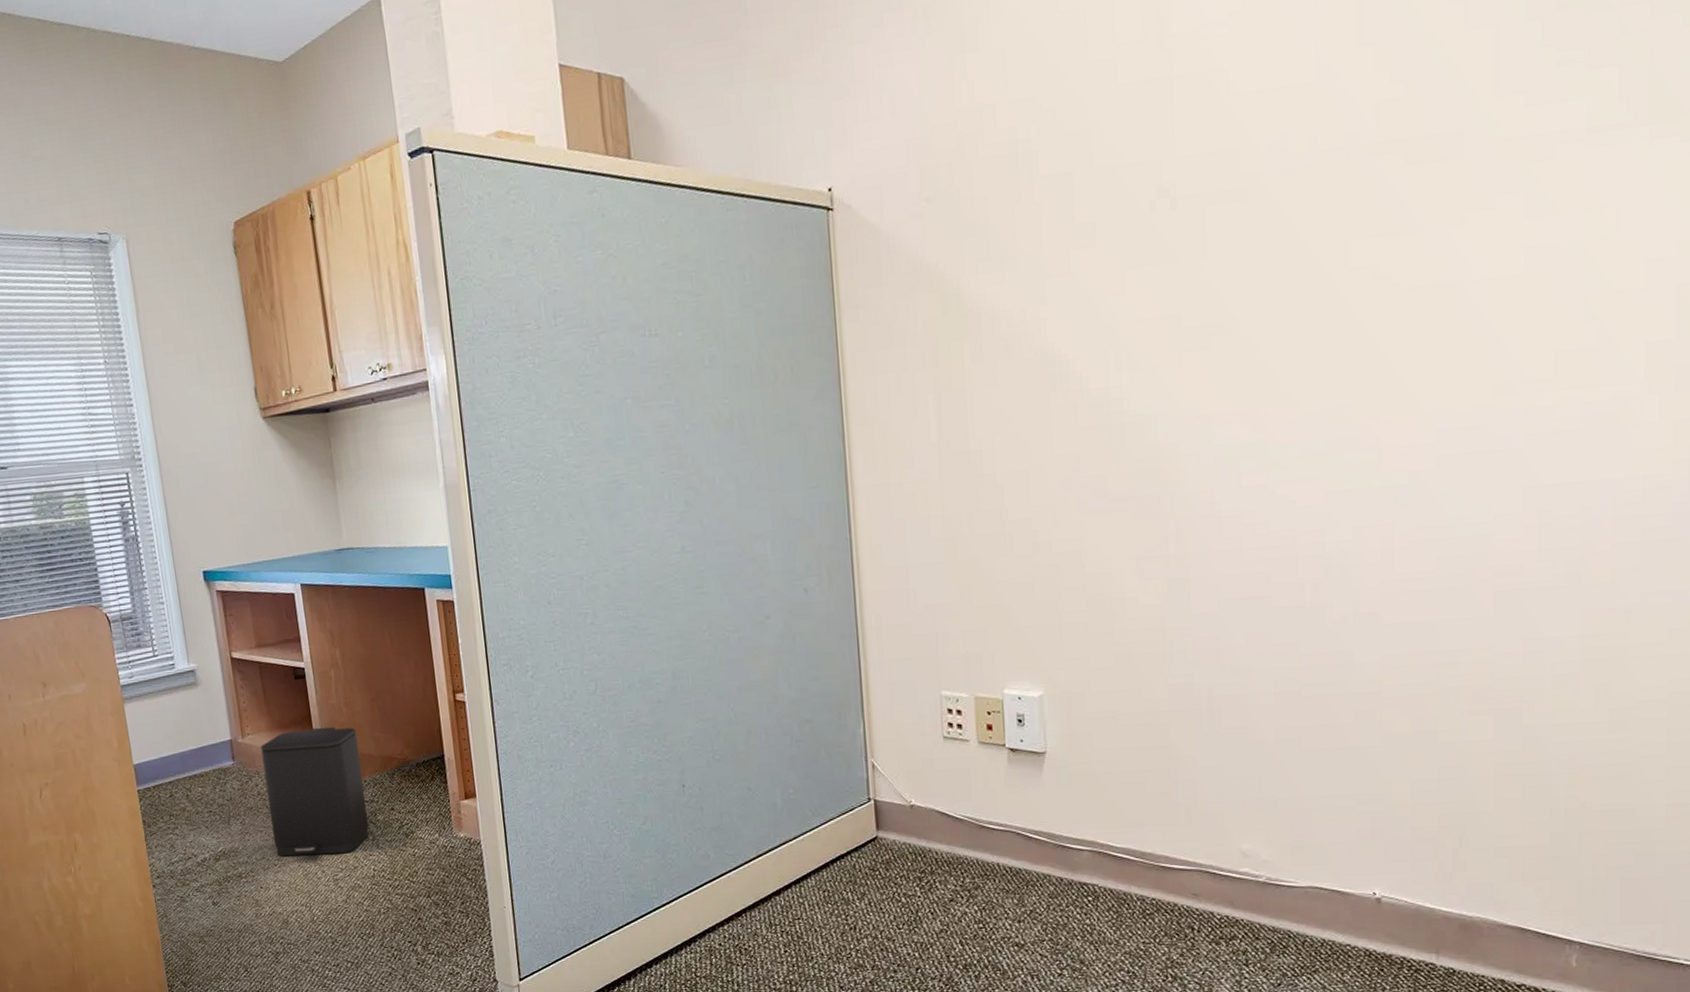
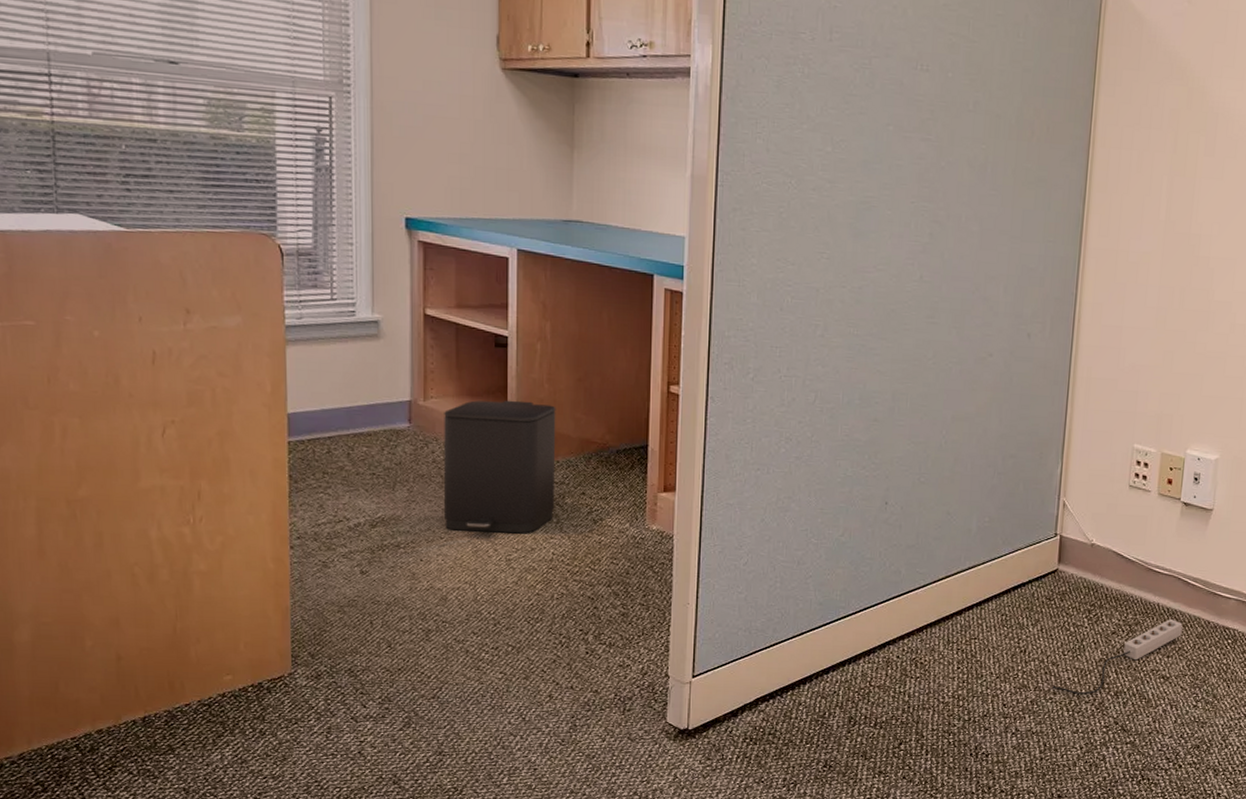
power strip: none [892,880,1031,971] -> present [1052,619,1183,695]

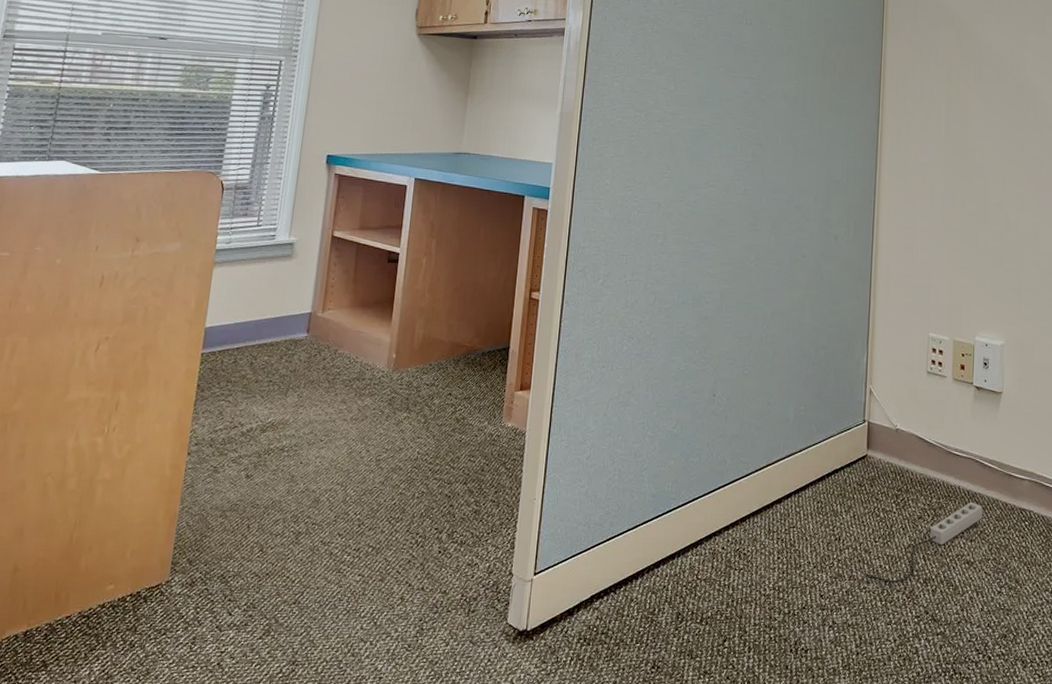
pedal bin: present [443,400,556,534] -> none [325,309,434,435]

